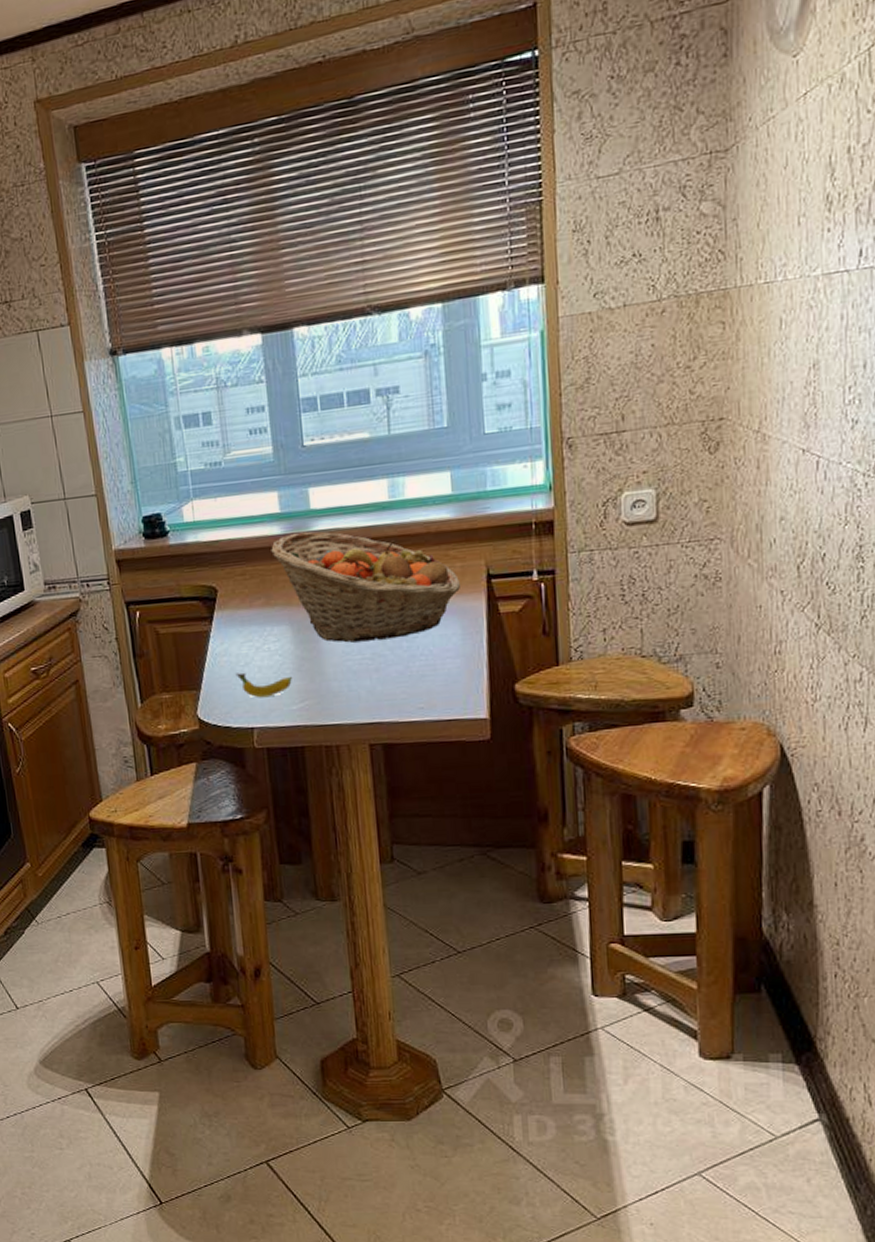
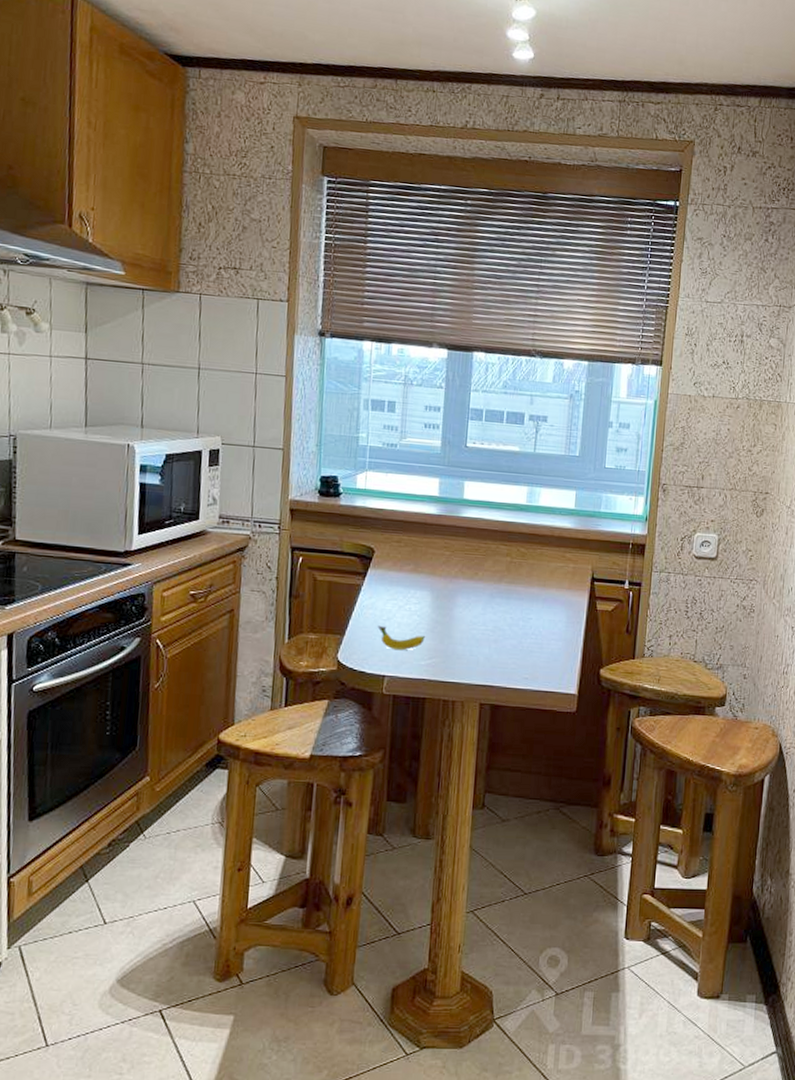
fruit basket: present [271,531,461,643] -> none [426,515,571,617]

